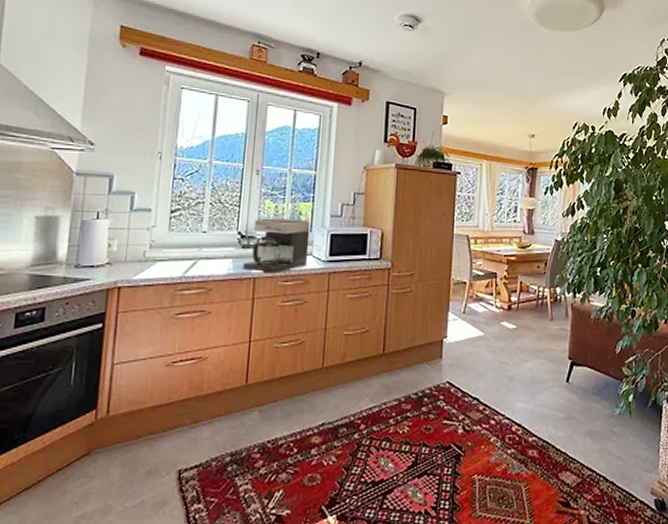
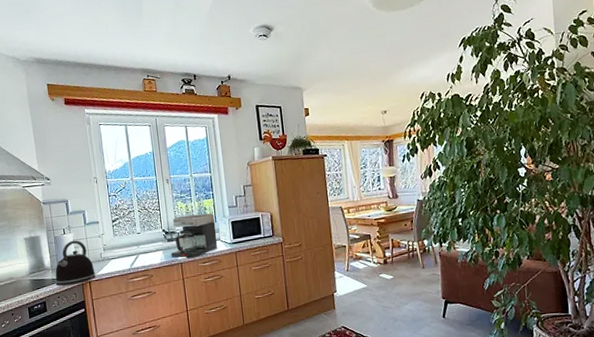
kettle: none [66,229,131,290] -> present [54,240,96,287]

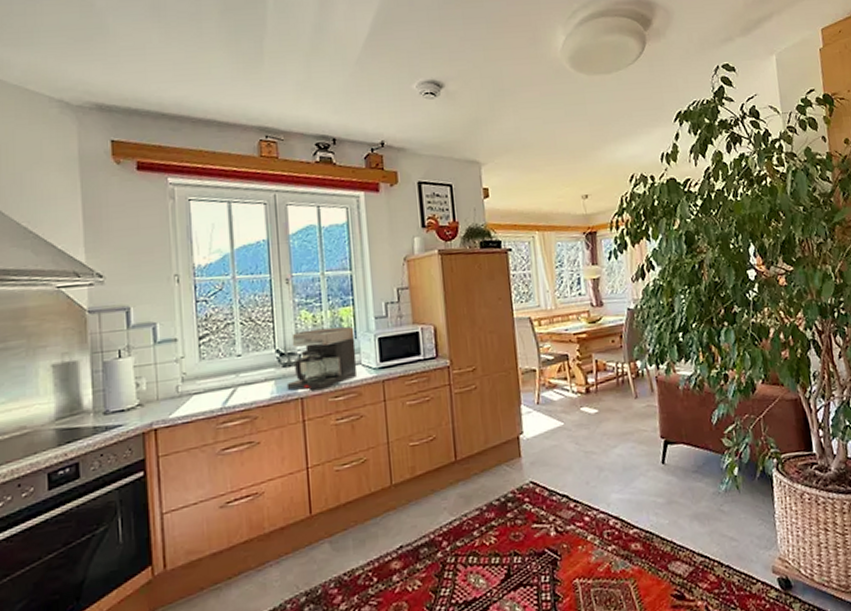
kettle: present [54,240,96,287] -> none [97,366,166,439]

